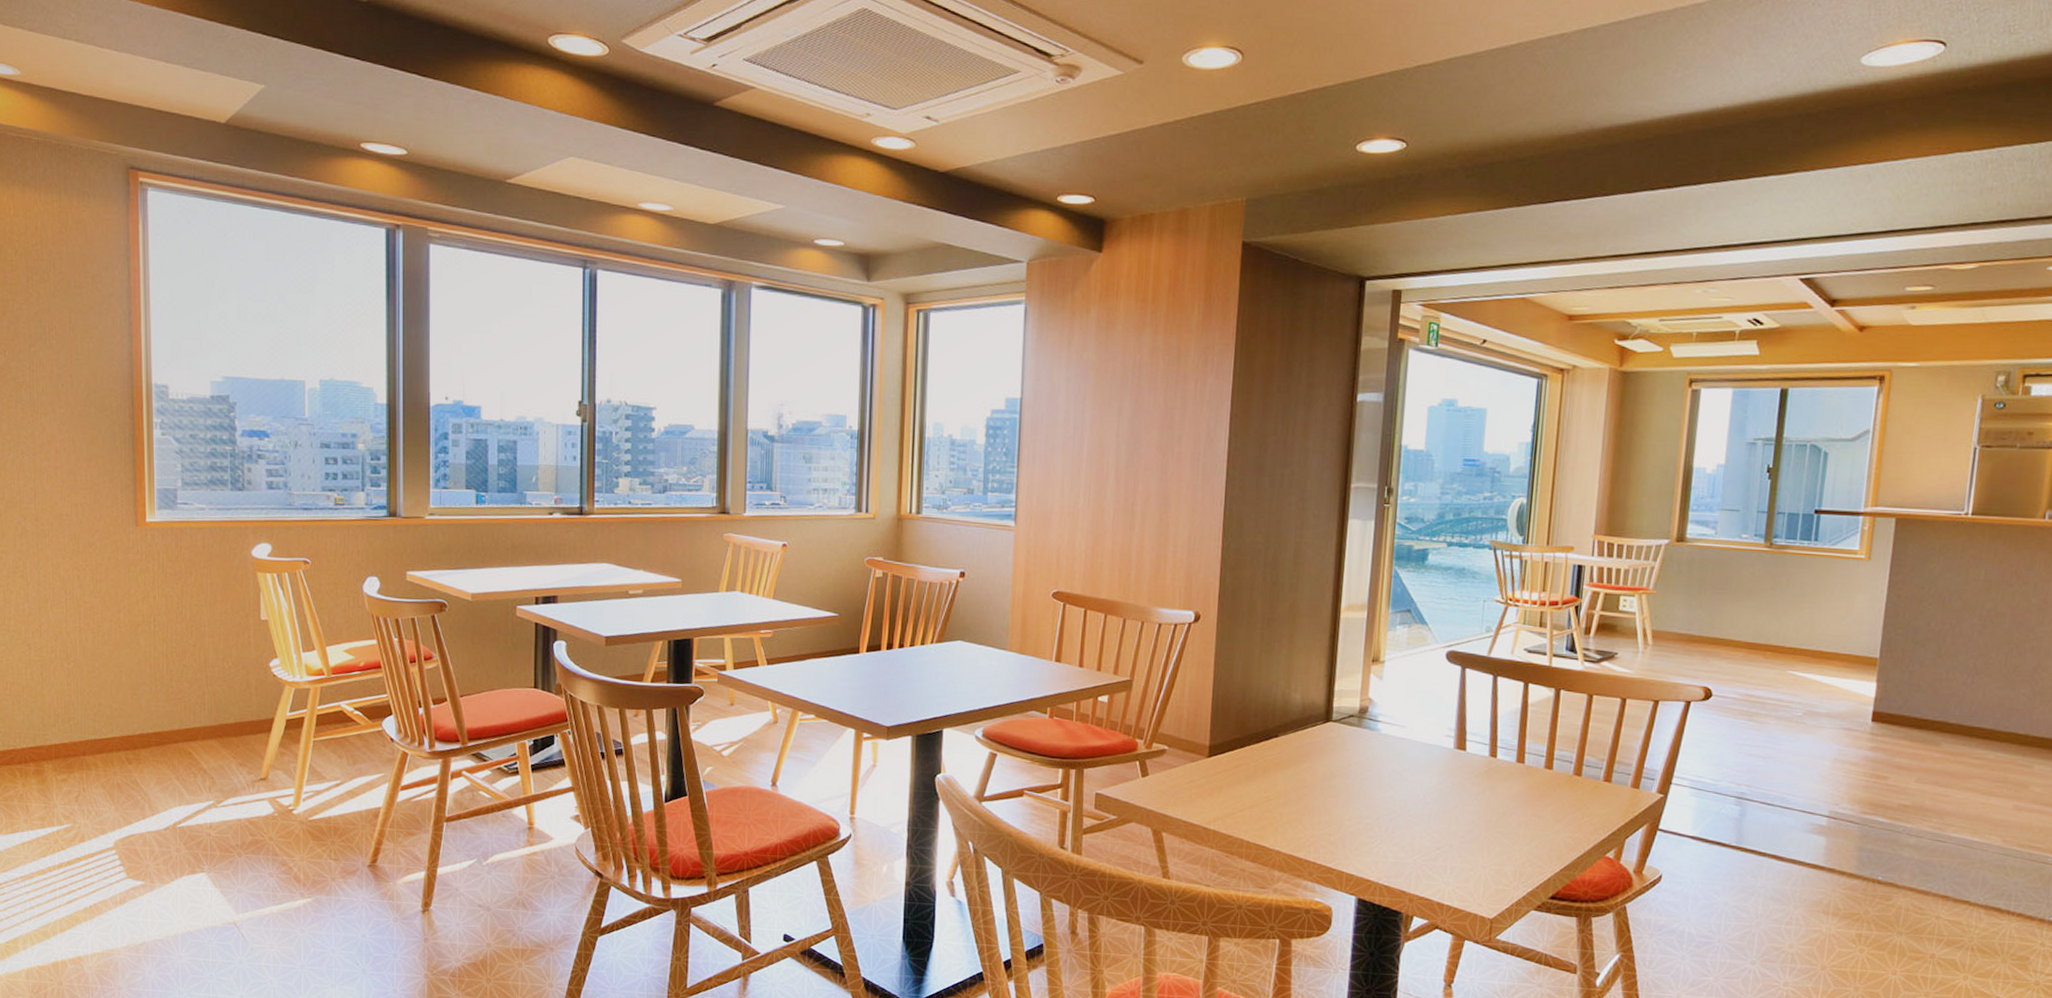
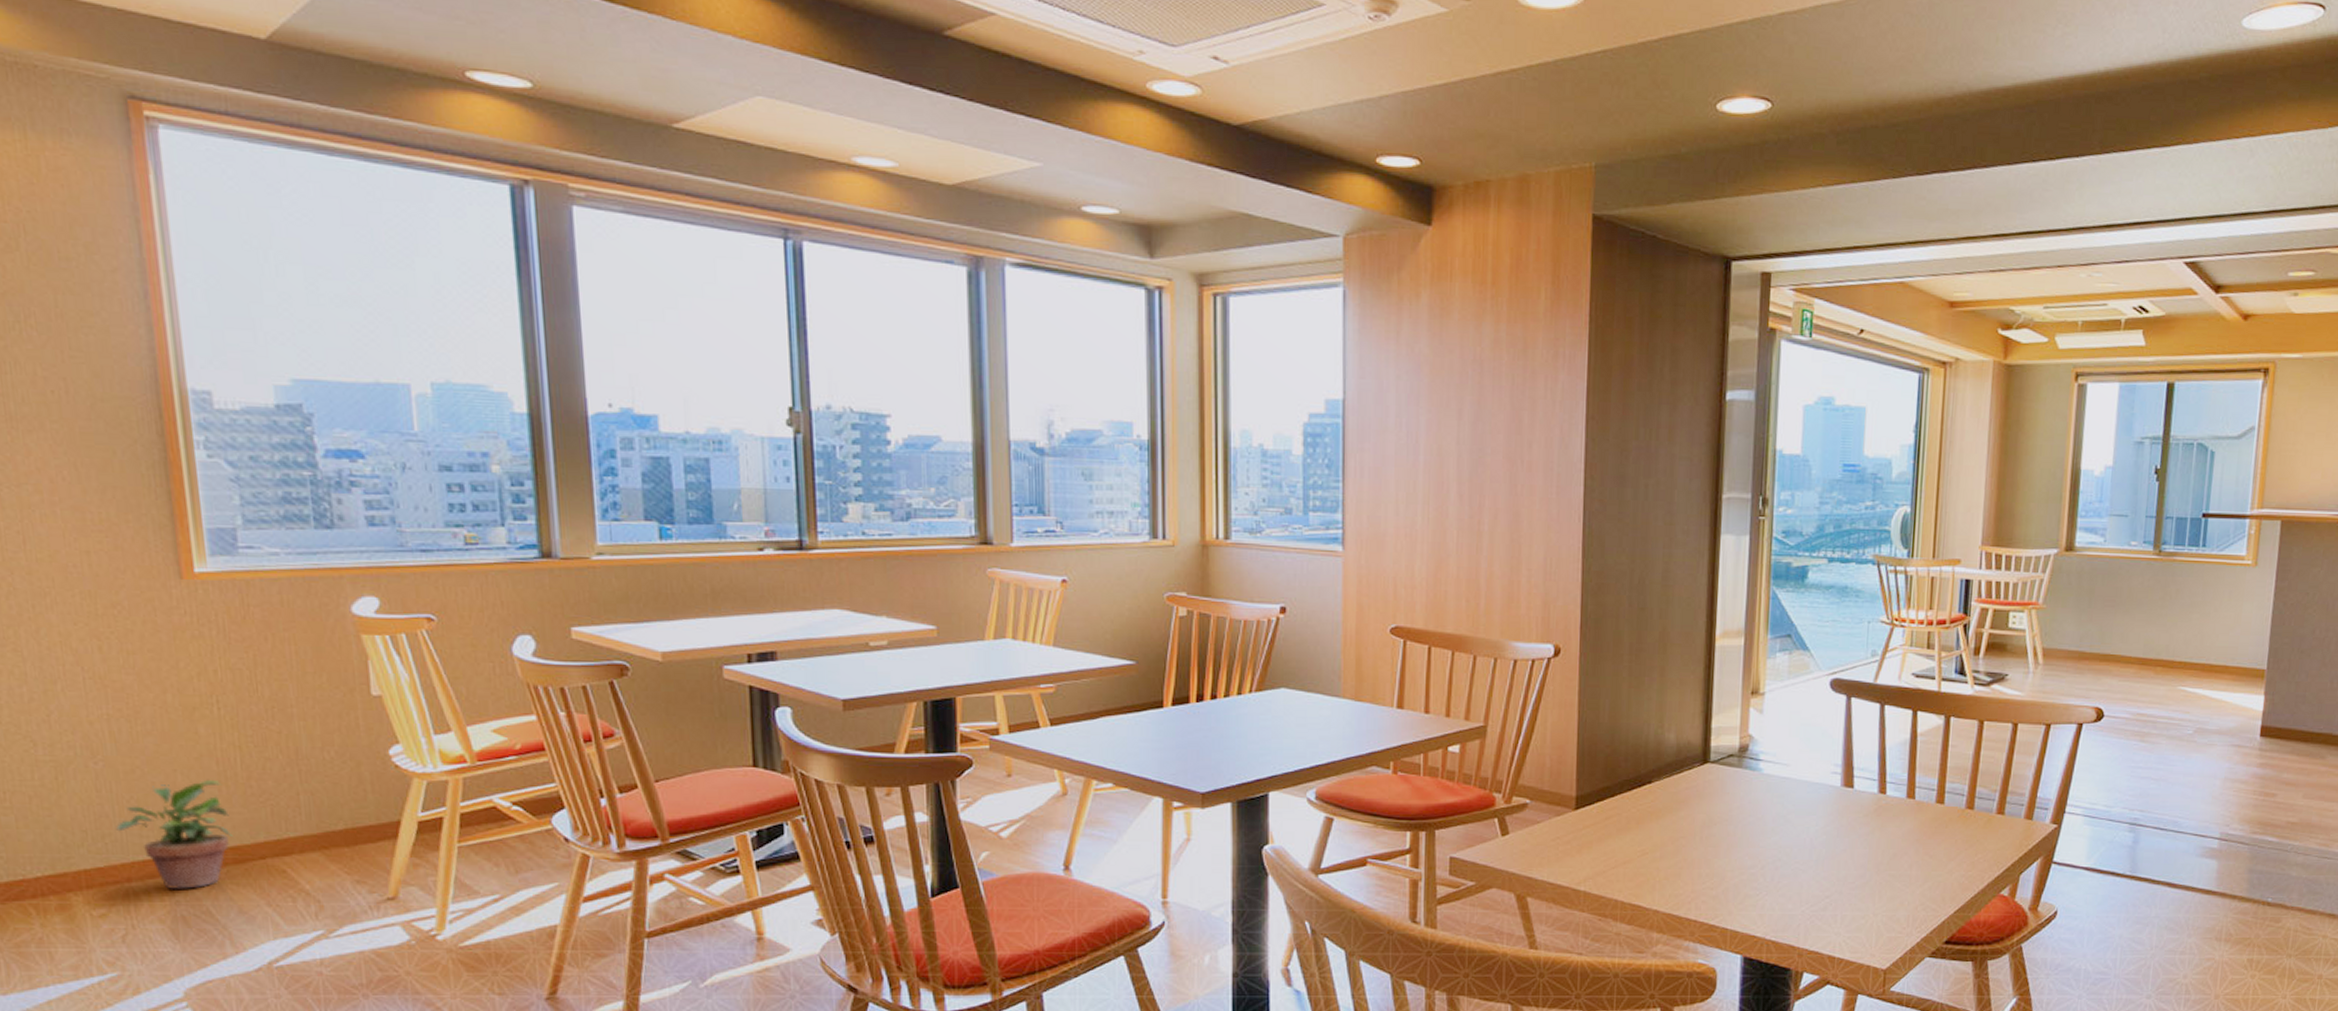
potted plant: none [78,679,157,764] -> present [116,779,233,890]

